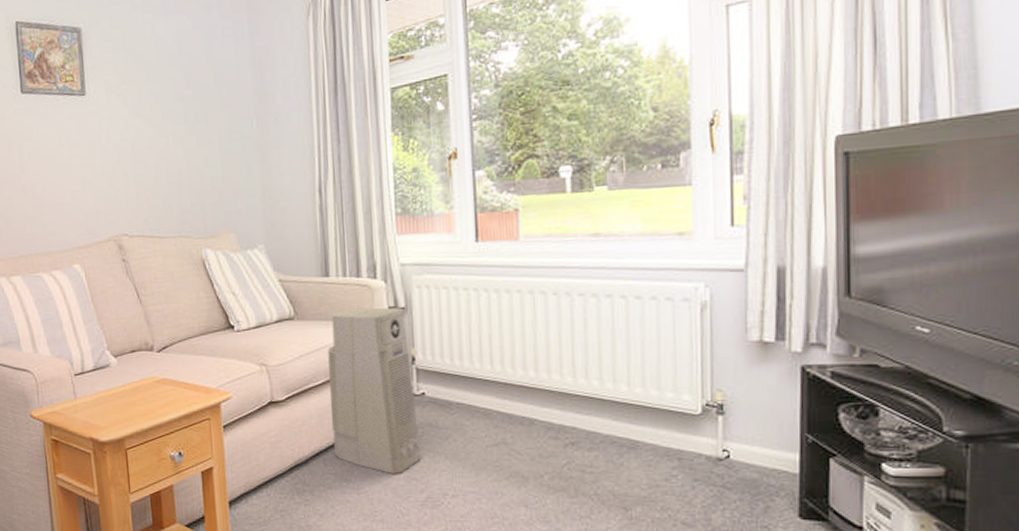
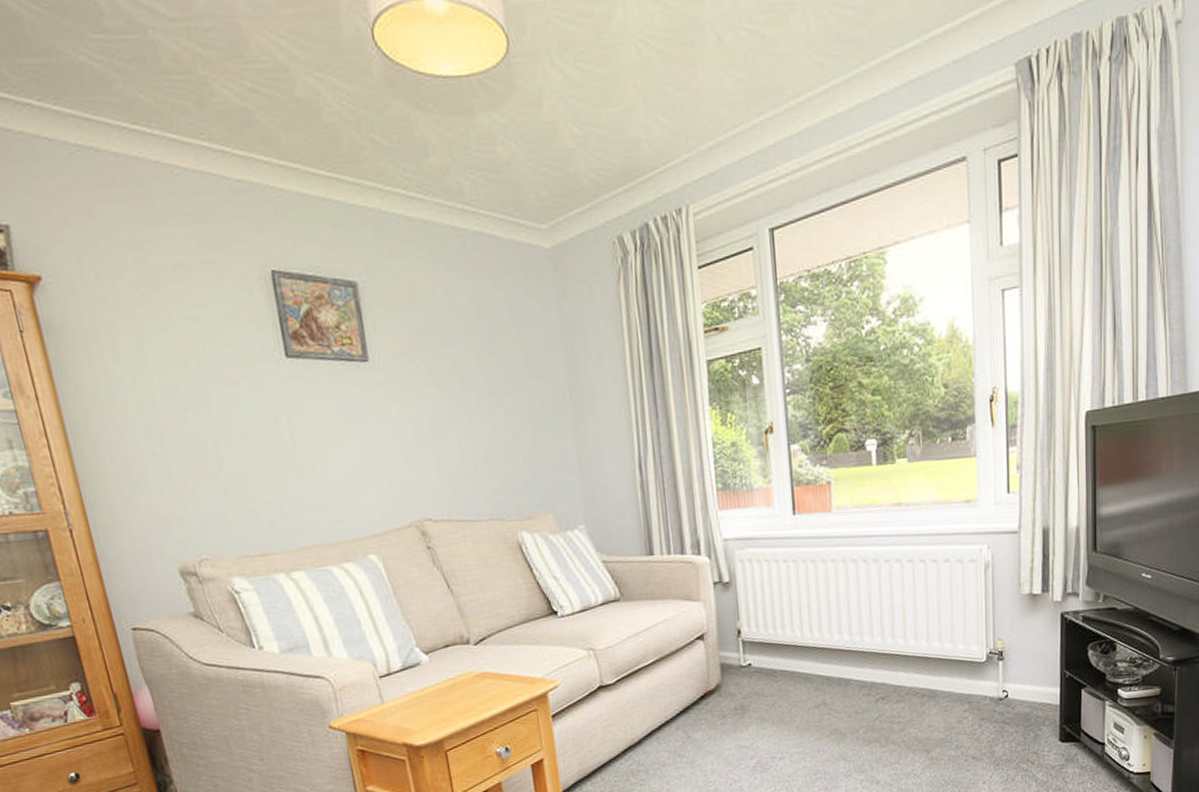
air purifier: present [328,307,421,474] -> none [656,582,750,745]

